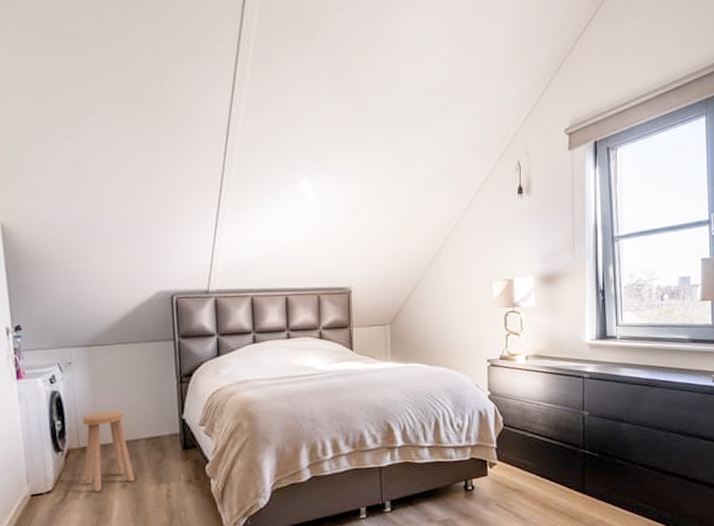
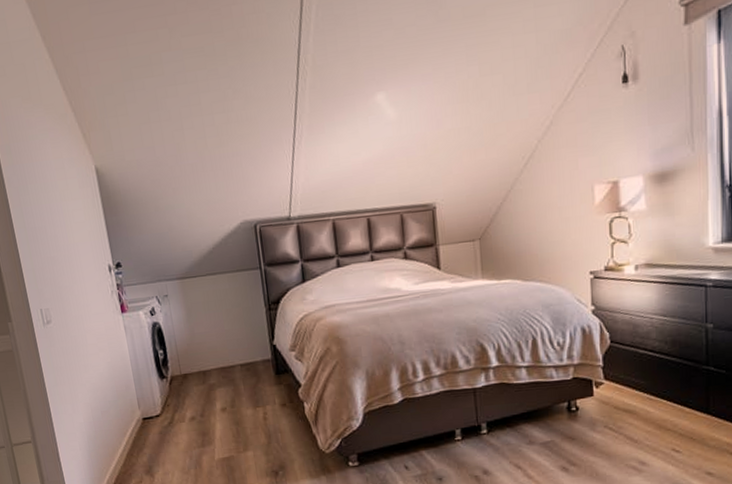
stool: present [81,410,135,492] -> none [181,338,233,415]

